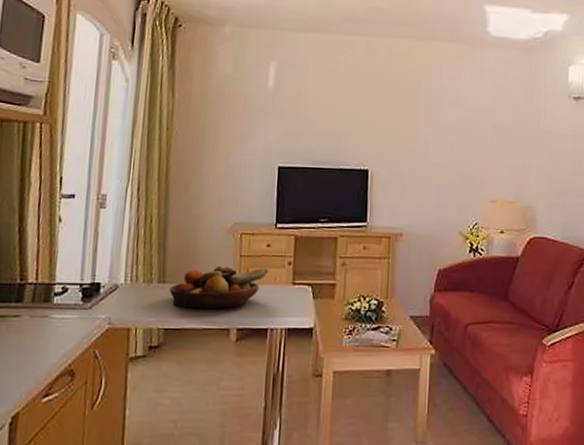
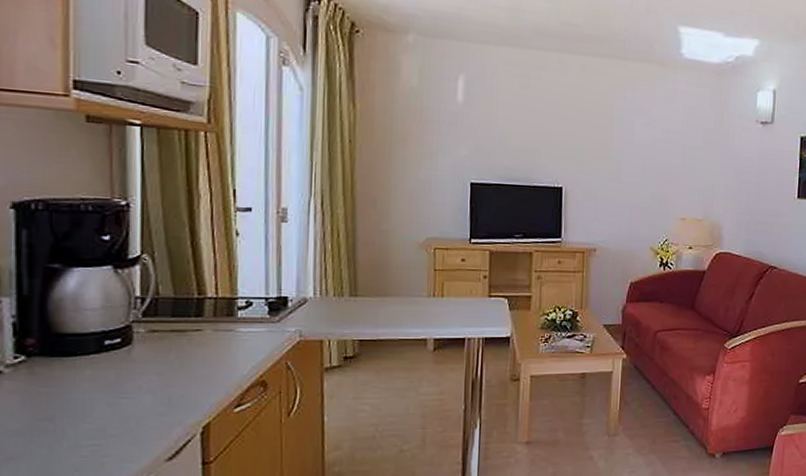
fruit bowl: present [169,266,268,309] -> none [362,279,463,321]

